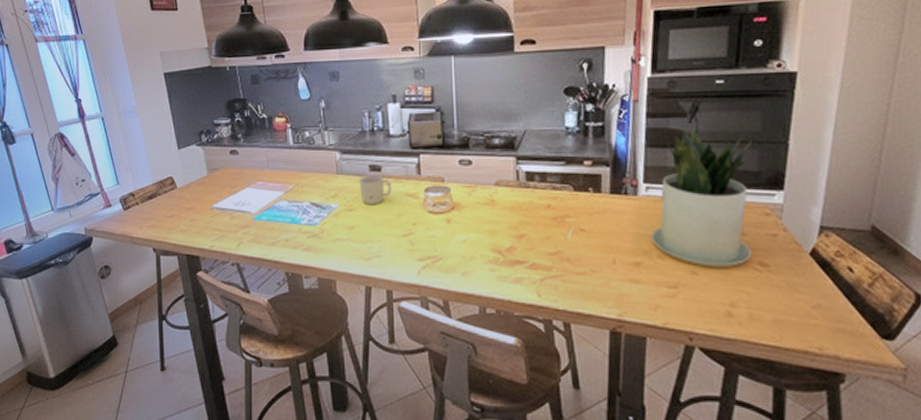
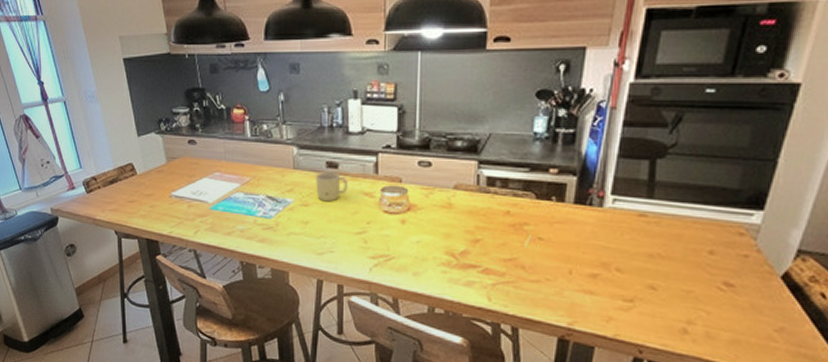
toaster: present [406,110,445,150] -> none [367,108,407,148]
planter: present [651,126,753,267] -> none [612,138,737,285]

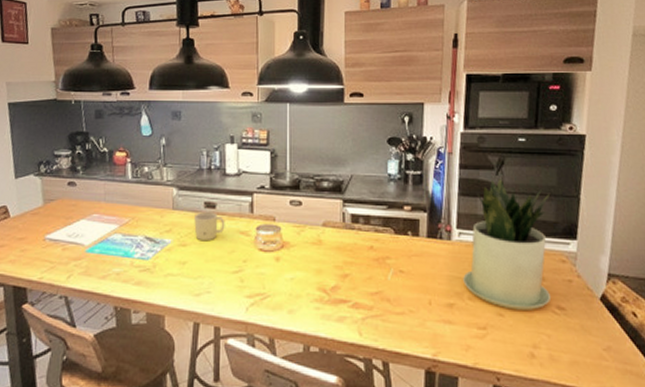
planter: none [612,138,737,285] -> present [463,179,552,310]

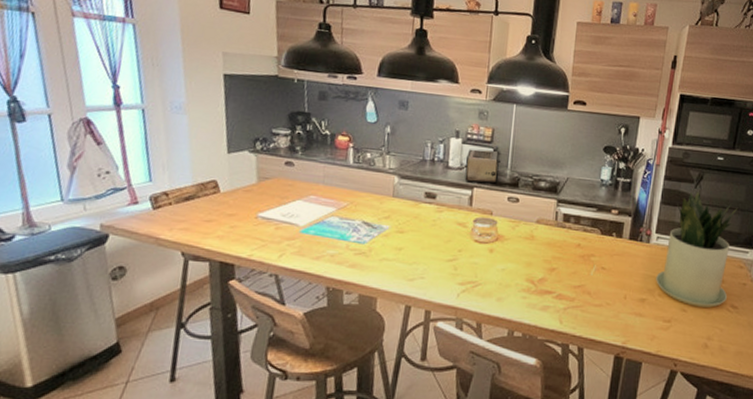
mug: present [194,212,225,242] -> none [413,201,444,230]
toaster: none [242,152,279,189] -> present [464,149,501,184]

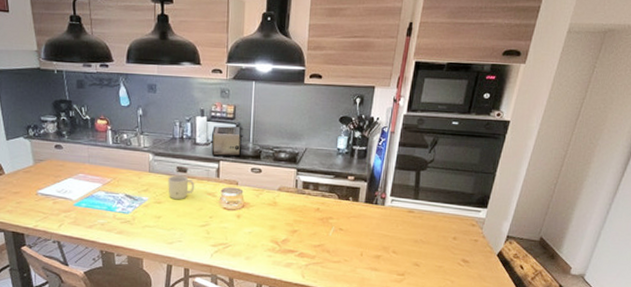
mug: none [413,201,444,230] -> present [168,175,195,200]
planter: present [656,192,737,308] -> none [390,156,471,262]

